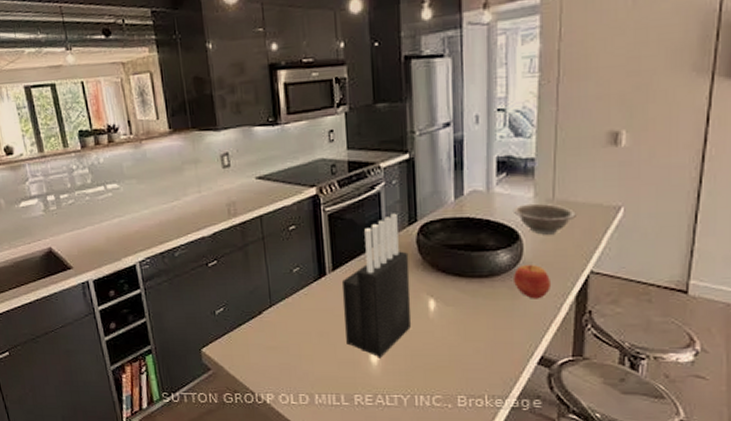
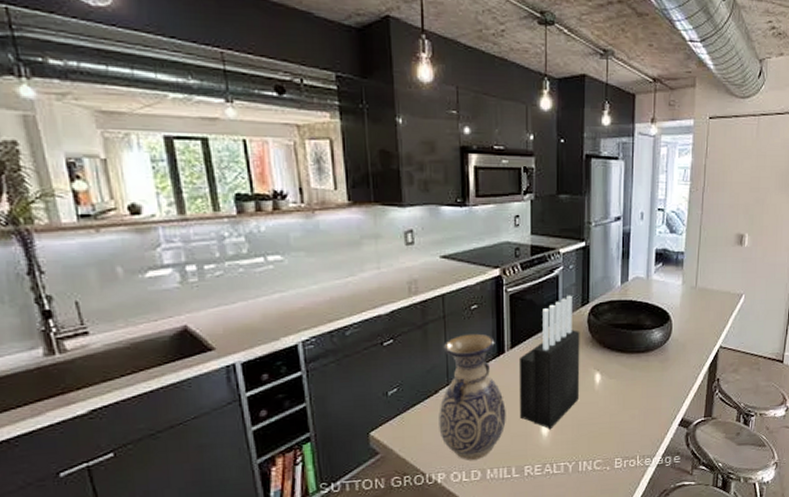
vase: none [263,254,332,383] -> present [439,333,506,460]
decorative bowl: present [514,203,576,235] -> none [667,289,712,316]
apple: present [514,265,550,299] -> none [664,341,691,370]

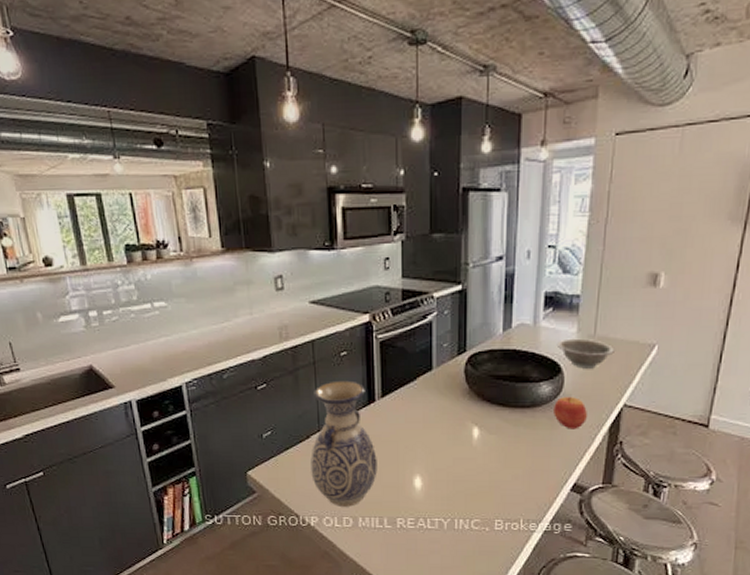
knife block: present [518,295,580,430] -> none [390,343,456,483]
apple: none [664,341,691,370] -> present [554,397,587,429]
decorative bowl: none [667,289,712,316] -> present [558,338,615,369]

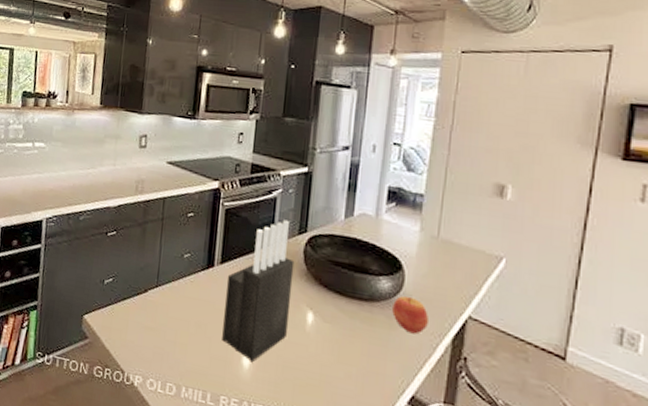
vase: present [310,380,377,507] -> none [143,239,209,373]
knife block: none [390,343,456,483] -> present [222,219,295,363]
decorative bowl: present [558,338,615,369] -> none [399,236,459,272]

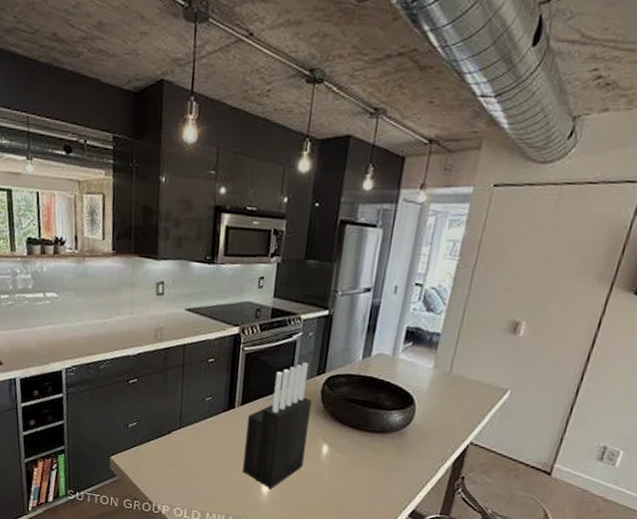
apple: present [392,296,428,334] -> none [401,427,434,460]

